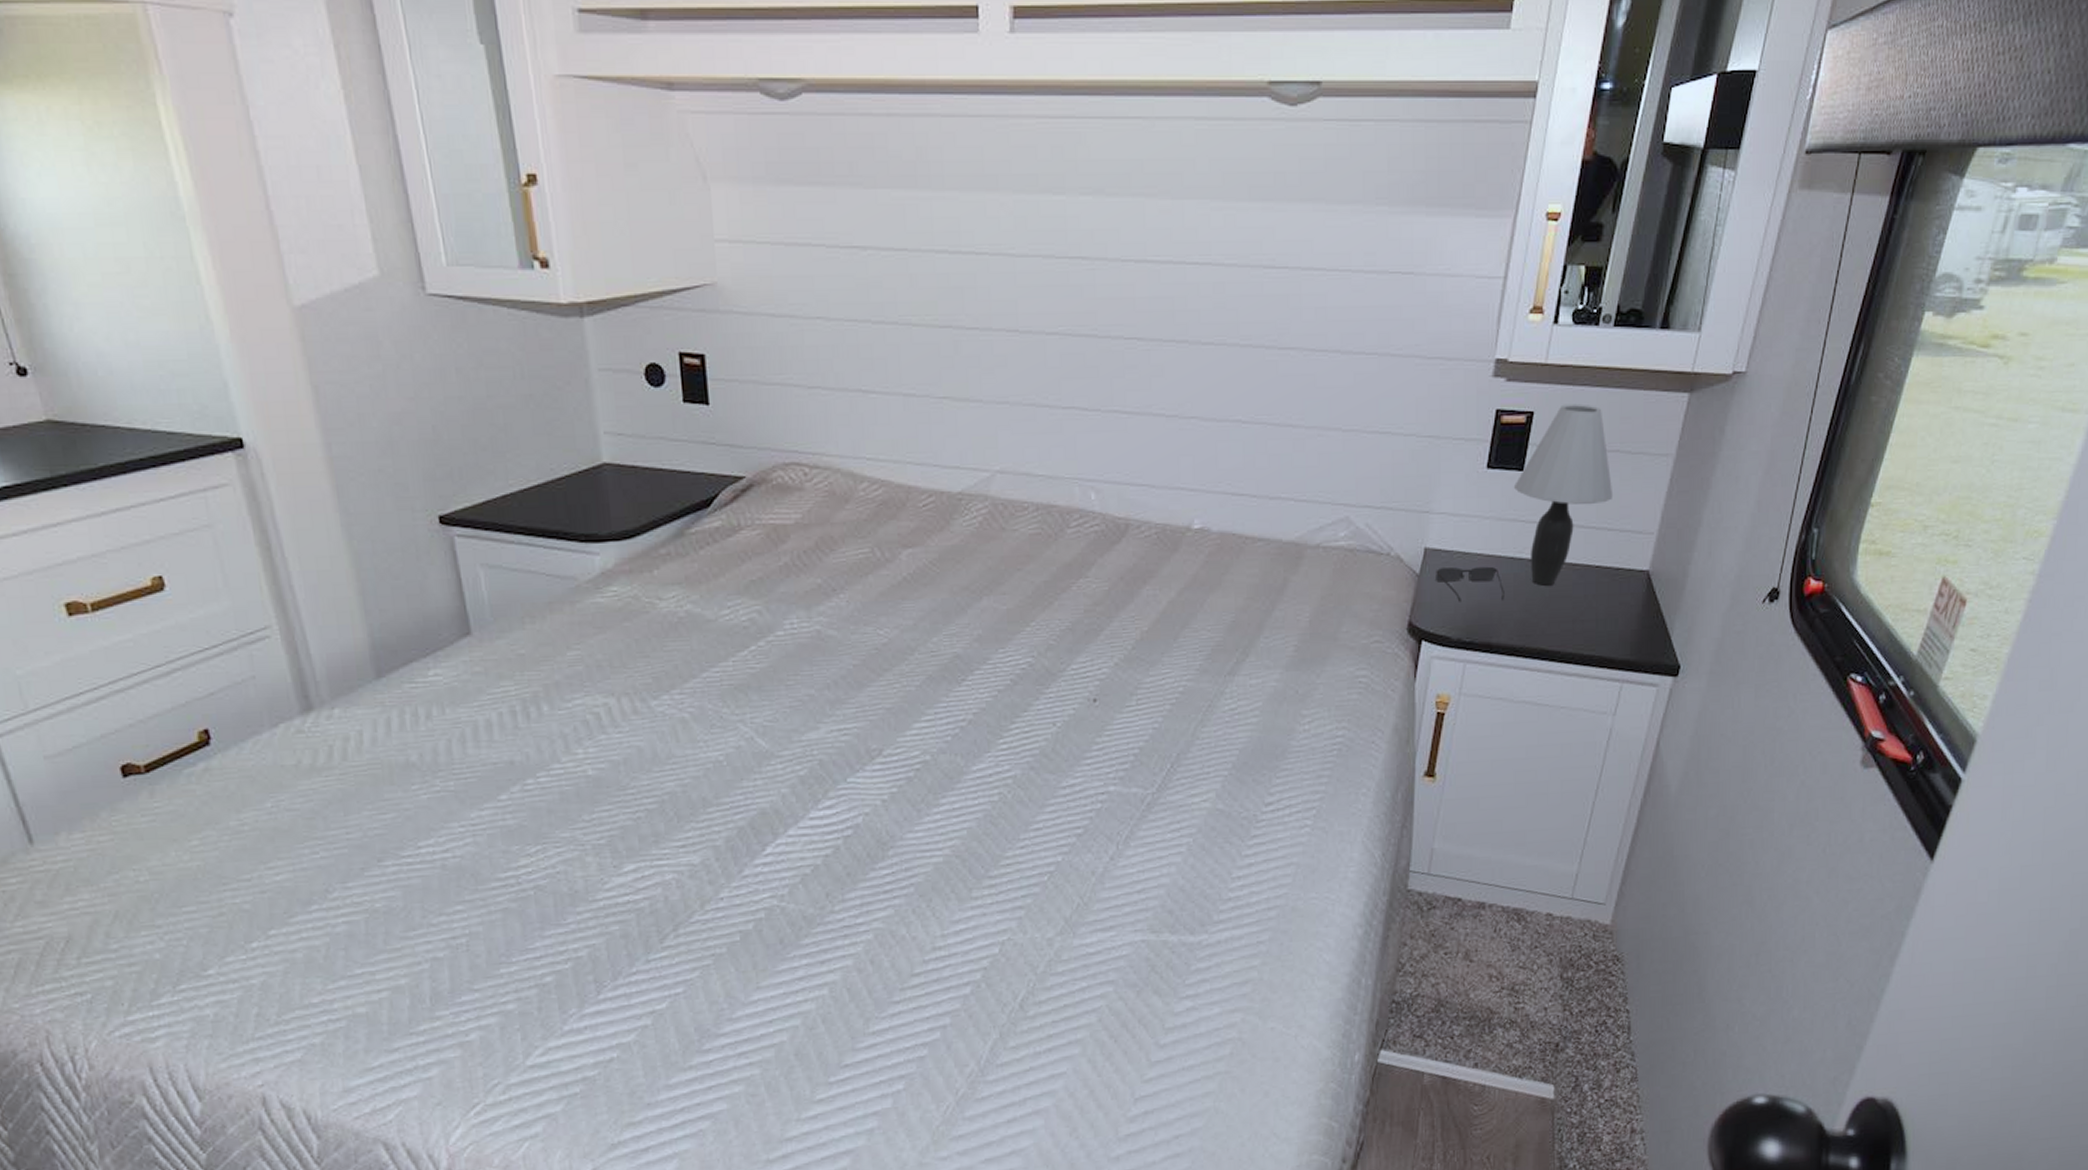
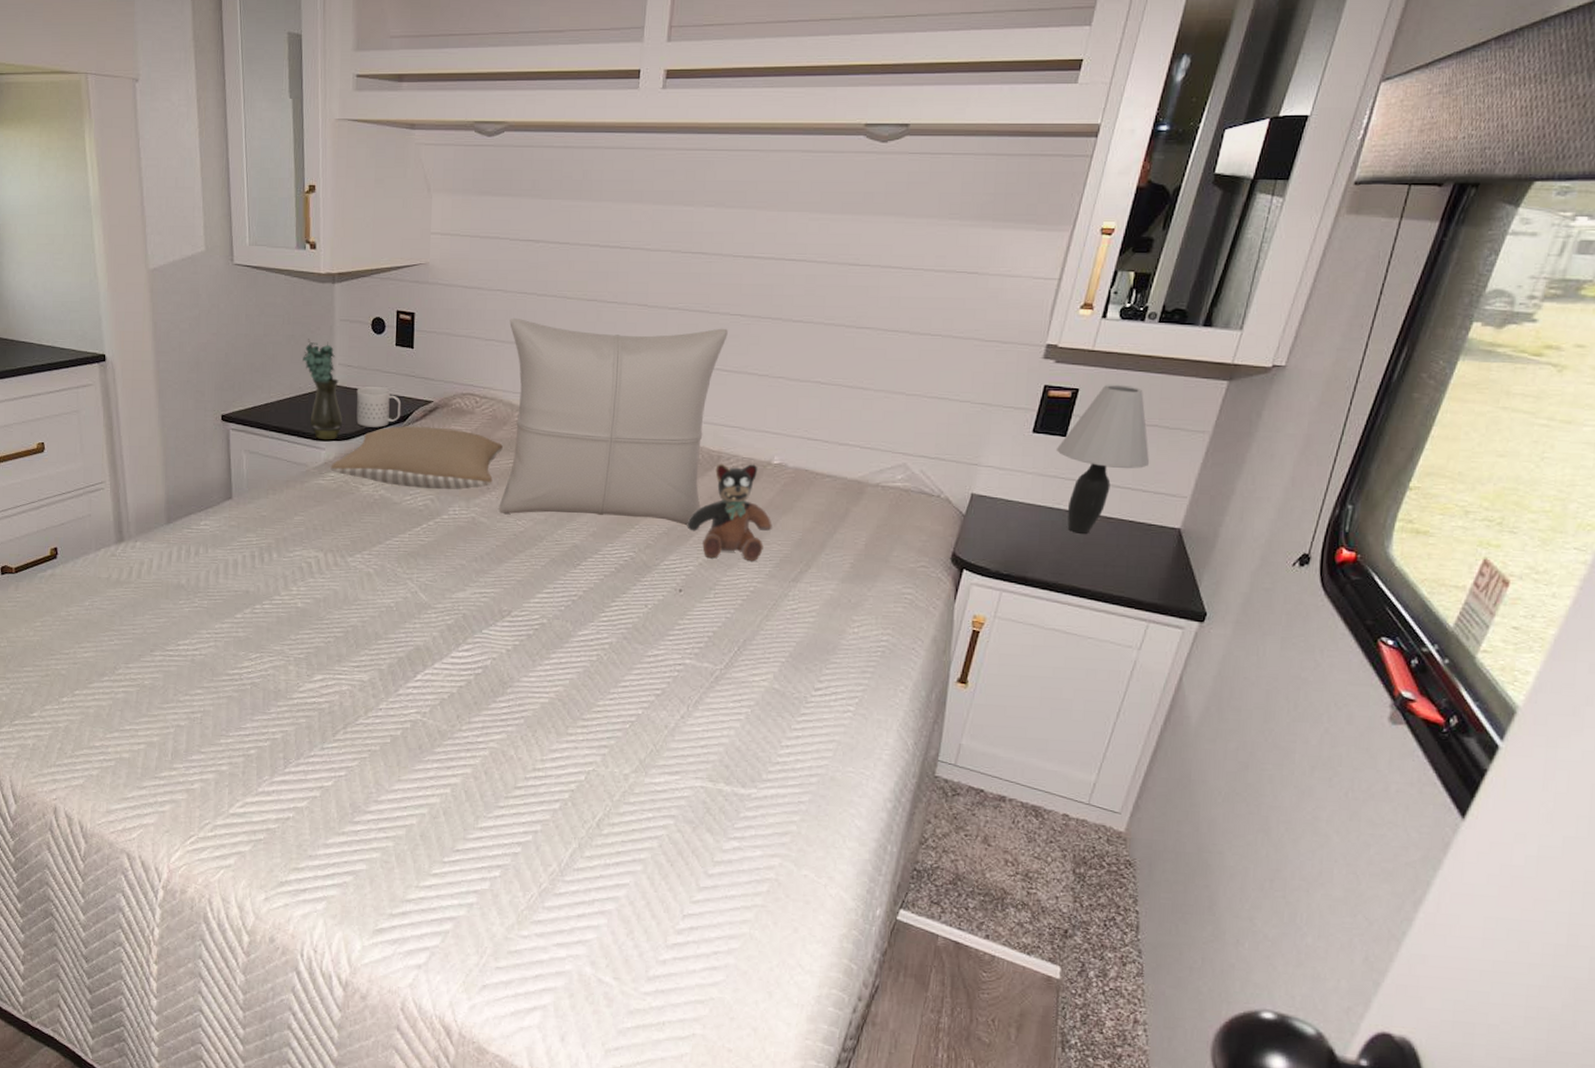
vase: none [550,398,621,540] -> present [303,339,343,439]
pillow: none [610,512,848,598] -> present [330,426,503,490]
mug: none [634,461,703,519] -> present [356,387,402,428]
pillow: none [838,356,1124,622] -> present [499,318,728,526]
stuffed animal: none [1095,531,1199,655] -> present [687,463,772,561]
eyeglasses: present [1436,566,1505,602] -> none [980,511,1042,542]

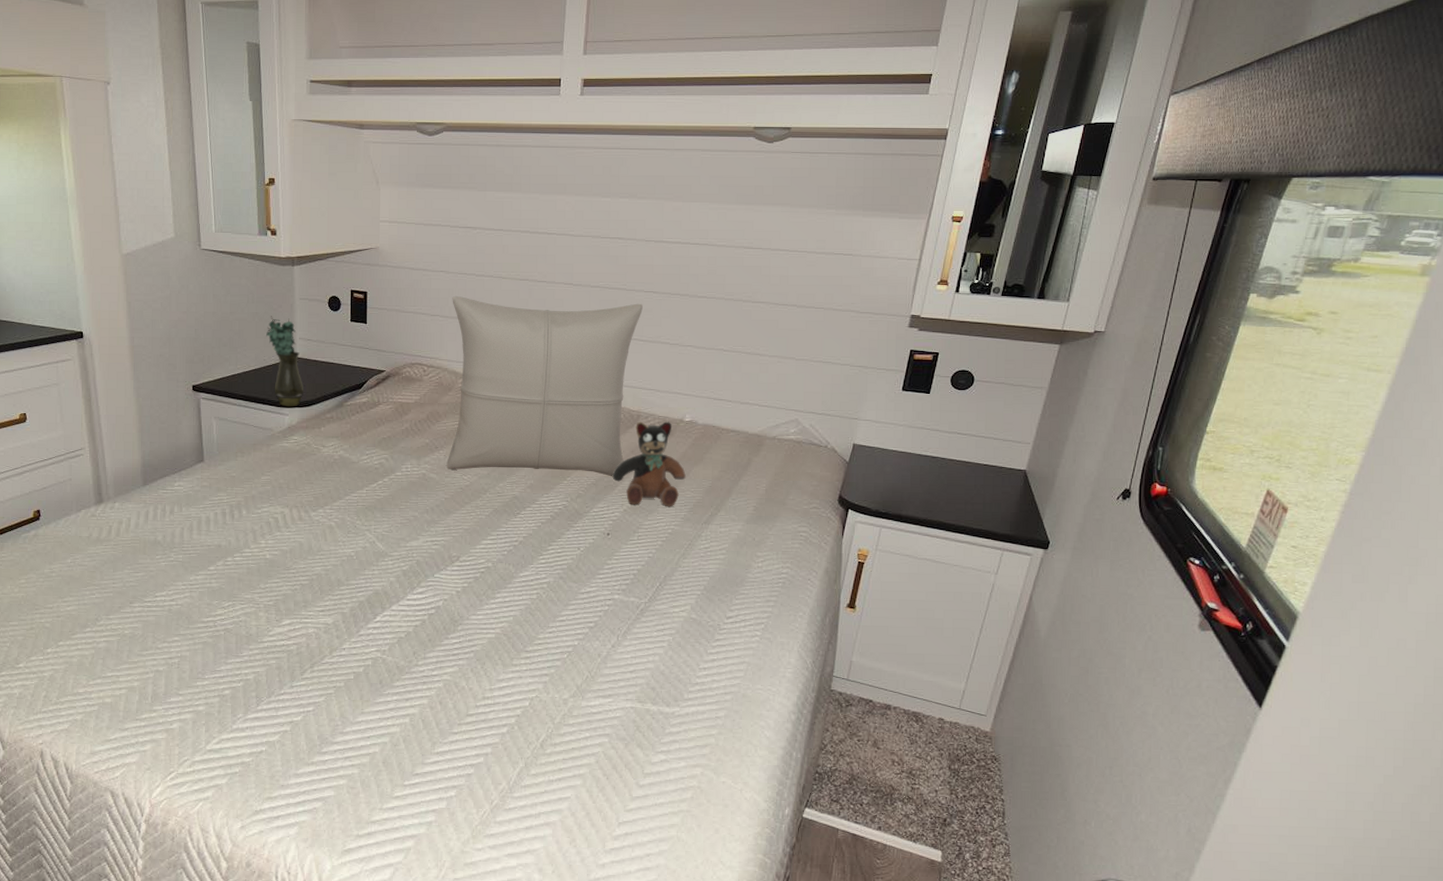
pillow: present [330,426,503,490] -> none [294,393,449,450]
mug: present [356,387,402,428] -> none [316,358,357,395]
table lamp: present [1057,384,1150,534] -> none [923,348,999,476]

